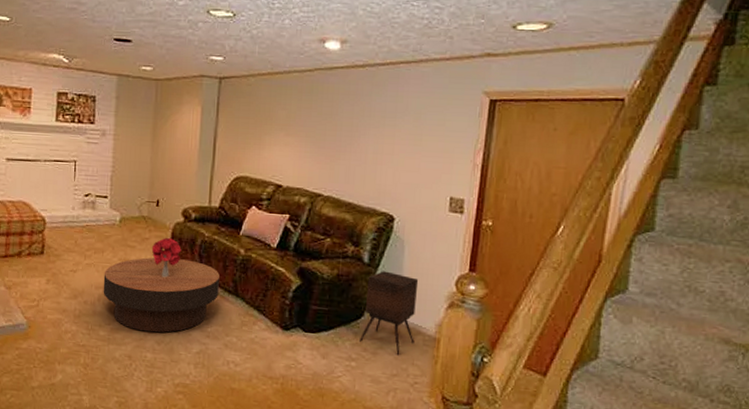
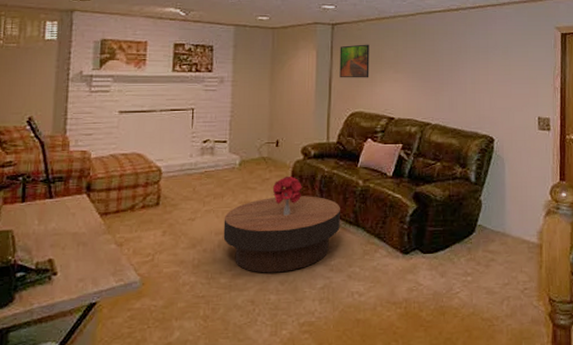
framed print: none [225,101,260,140] -> present [339,44,370,78]
side table: present [358,271,419,356] -> none [472,188,521,265]

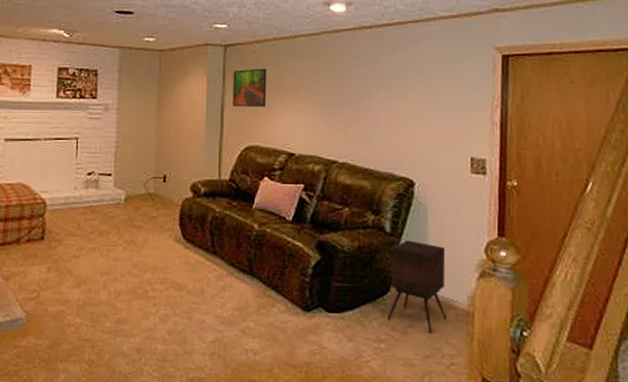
coffee table: present [223,196,340,273] -> none [108,238,233,321]
bouquet: present [272,176,302,216] -> none [159,215,191,259]
side table: none [472,188,521,265] -> present [386,240,447,334]

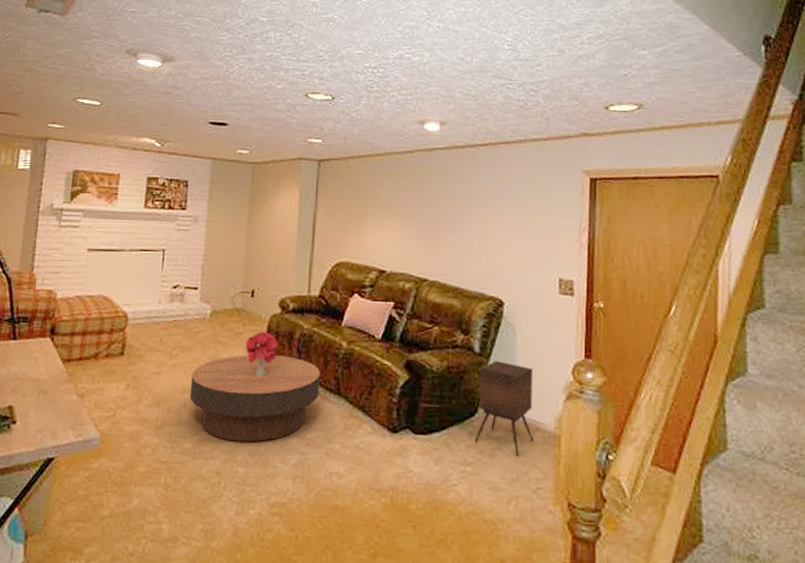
coffee table: none [108,238,233,321] -> present [189,355,320,443]
bouquet: none [159,215,191,259] -> present [245,331,278,377]
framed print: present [232,68,267,108] -> none [324,184,360,224]

